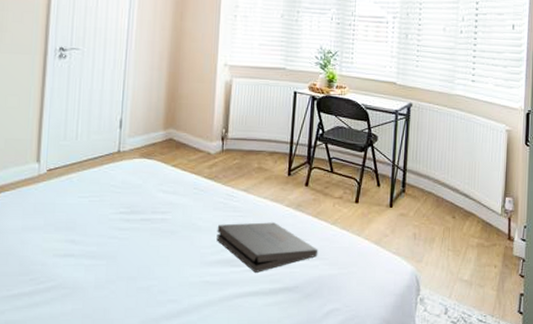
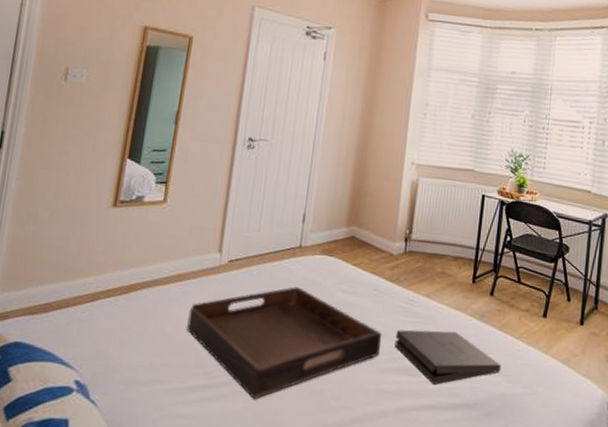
serving tray: none [10,191,204,300] -> present [187,287,382,399]

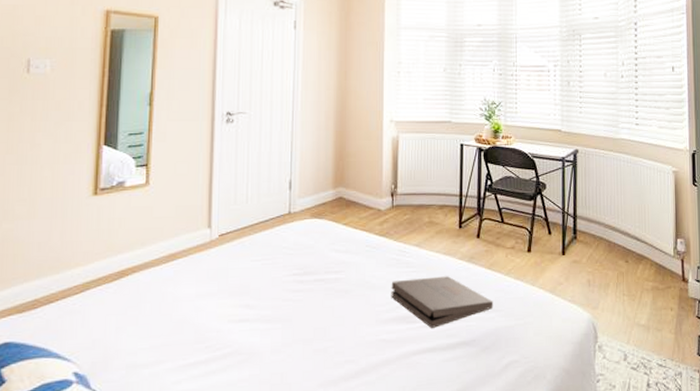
serving tray: present [187,287,382,399] -> none [184,252,378,366]

